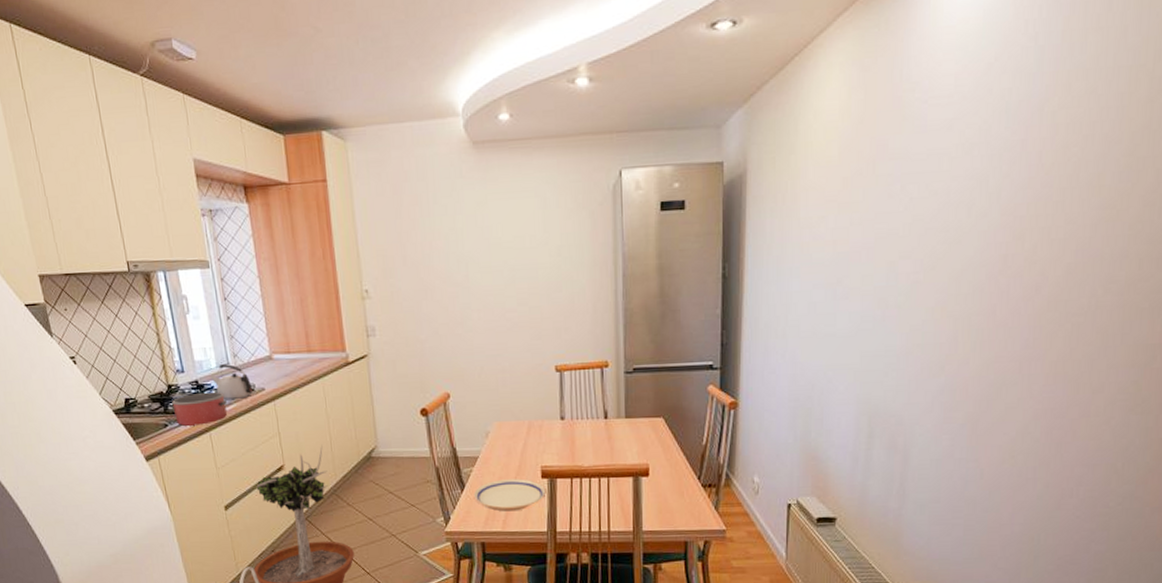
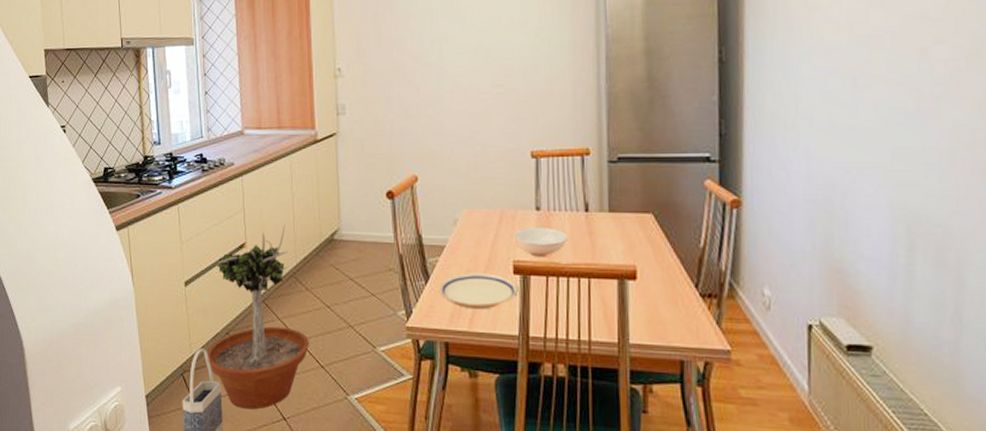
cooking pot: present [171,391,228,427] -> none [145,164,198,198]
kettle: present [210,363,252,402] -> none [184,137,222,175]
bowl: none [541,435,589,462] -> present [514,228,568,257]

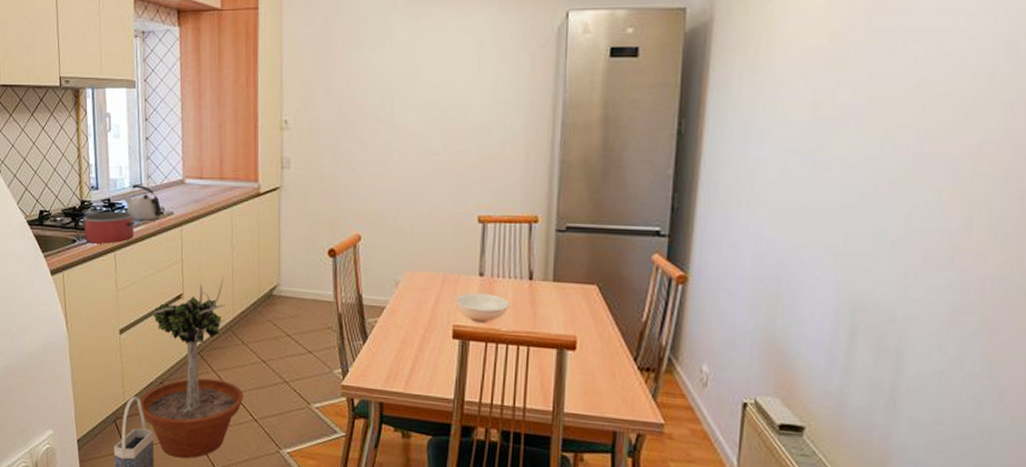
cooking pot: none [145,164,198,198] -> present [82,211,136,245]
kettle: none [184,137,222,175] -> present [122,183,161,223]
plate: present [438,272,519,309] -> none [376,335,457,372]

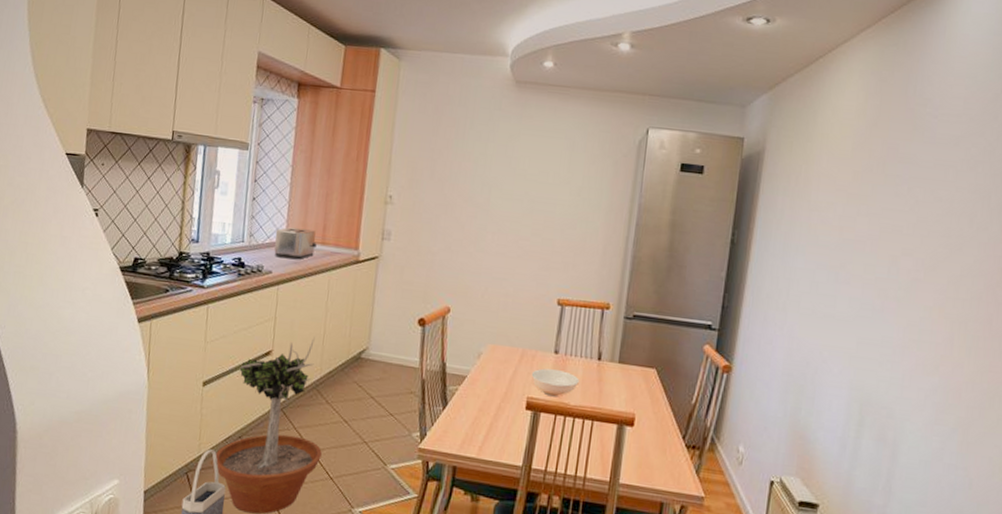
cooking pot: present [82,211,136,245] -> none [177,264,233,297]
kettle: present [122,183,161,223] -> none [222,240,260,279]
toaster: none [172,165,215,197] -> present [274,227,317,259]

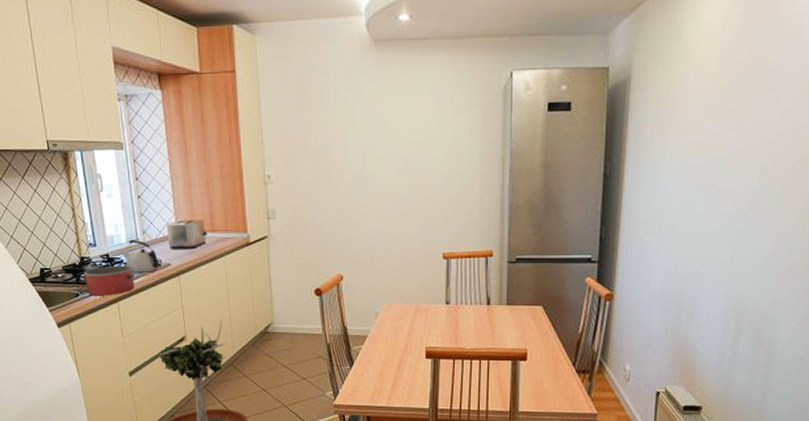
cooking pot: none [177,264,233,297] -> present [83,265,136,297]
kettle: none [222,240,260,279] -> present [120,239,159,275]
bowl: present [531,368,579,397] -> none [427,319,472,344]

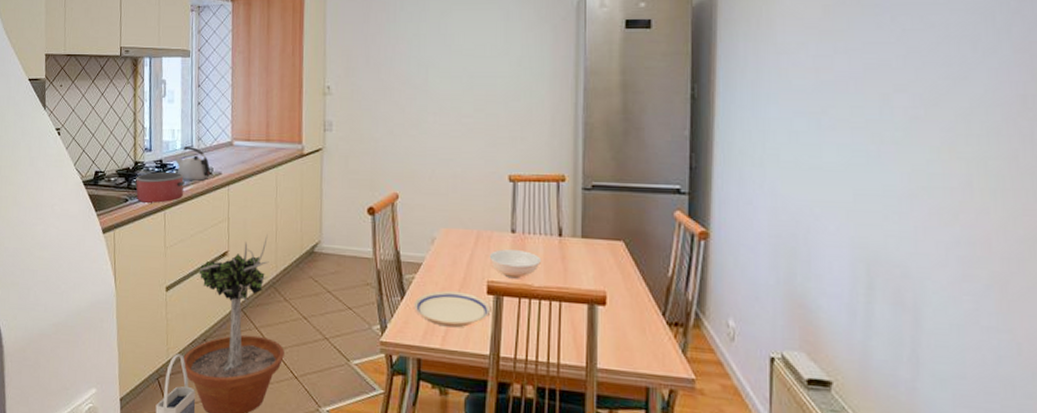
toaster: present [166,219,207,249] -> none [221,128,262,158]
plate: none [361,358,430,388] -> present [413,290,491,328]
bowl: none [427,319,472,344] -> present [489,249,541,279]

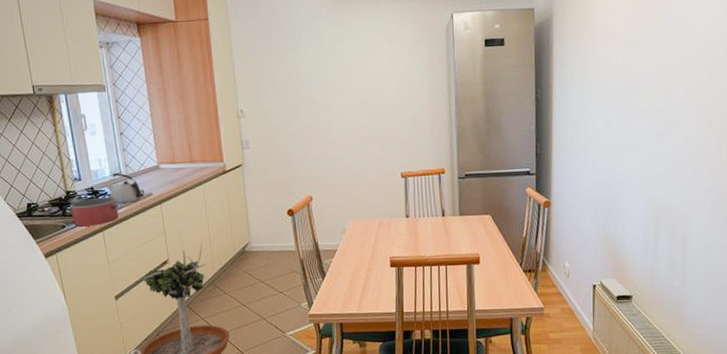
plate: present [413,290,491,328] -> none [333,268,395,296]
bowl: present [489,249,541,279] -> none [390,230,430,253]

